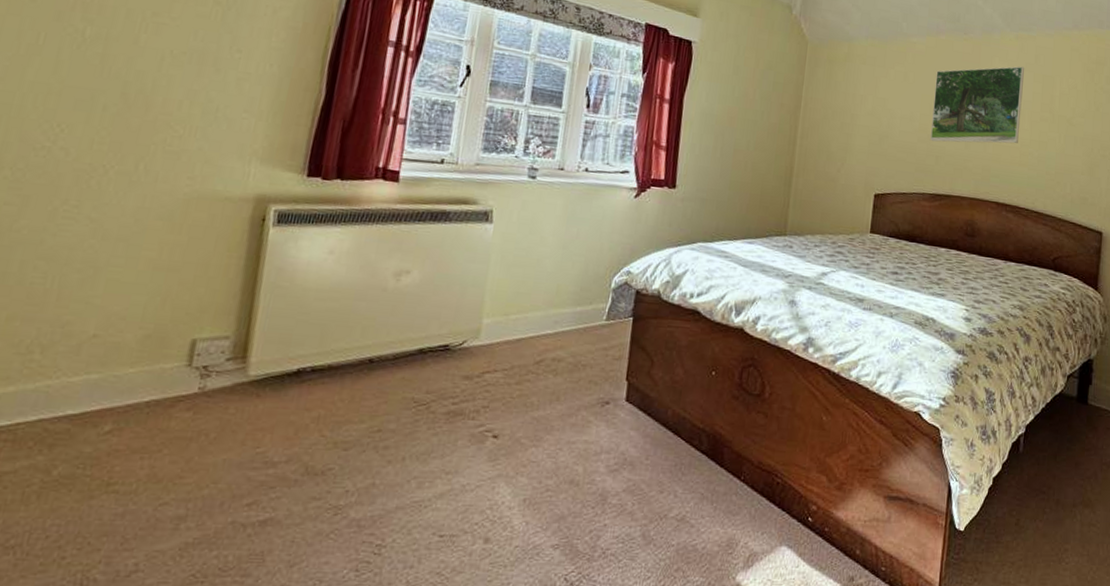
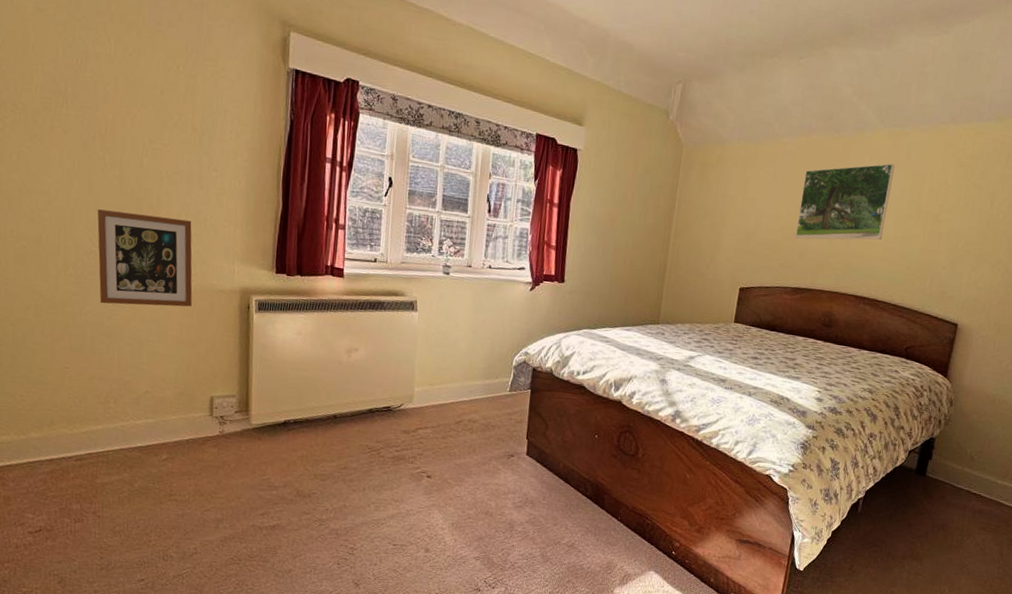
picture frame: none [43,94,198,220] -> present [97,209,193,307]

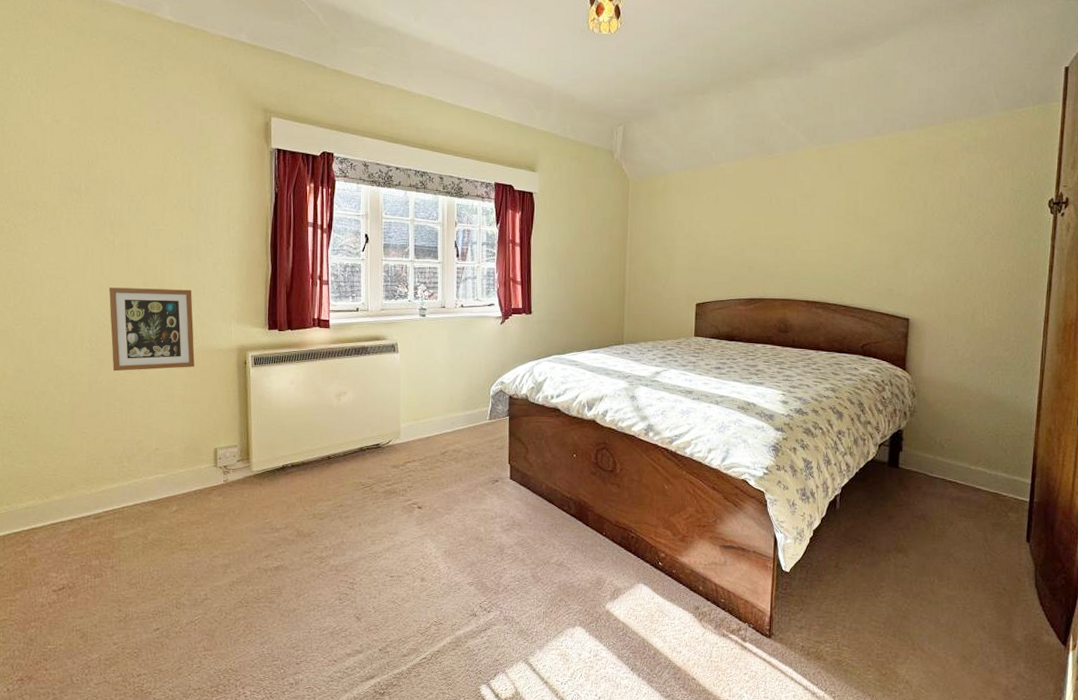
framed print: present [795,163,895,240] -> none [742,176,828,253]

